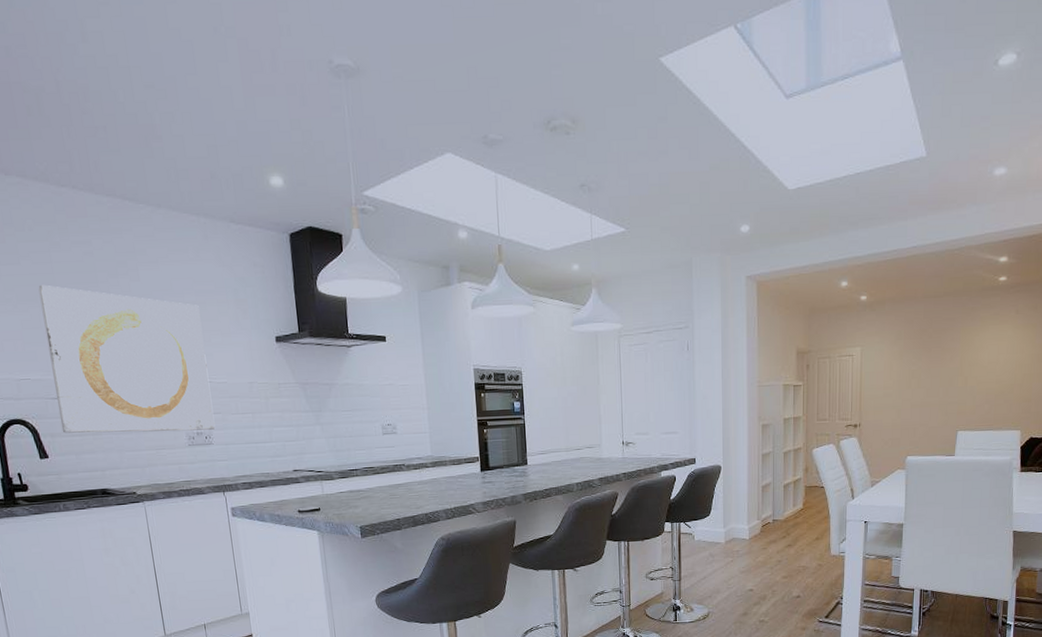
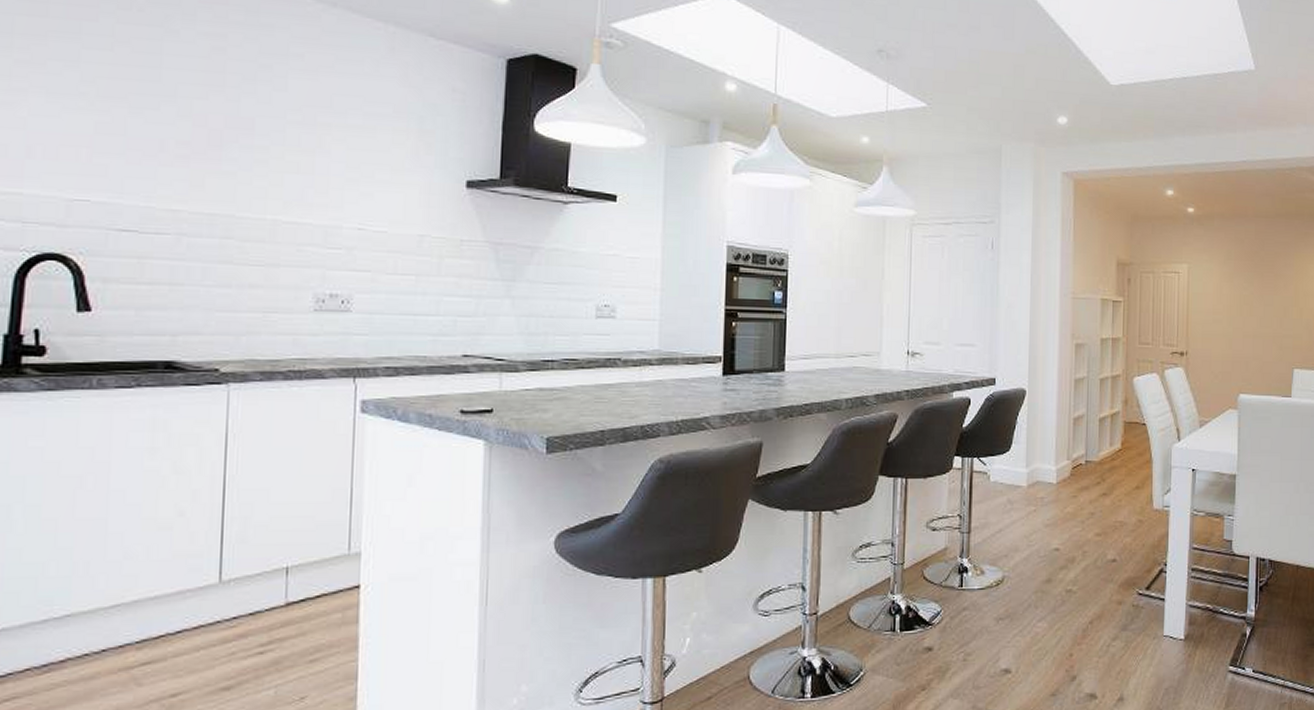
wall art: present [38,284,216,433] -> none [122,80,366,292]

